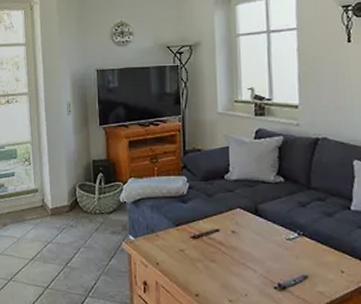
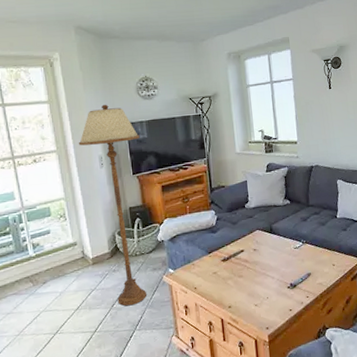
floor lamp: none [49,49,110,268] -> present [78,104,147,307]

